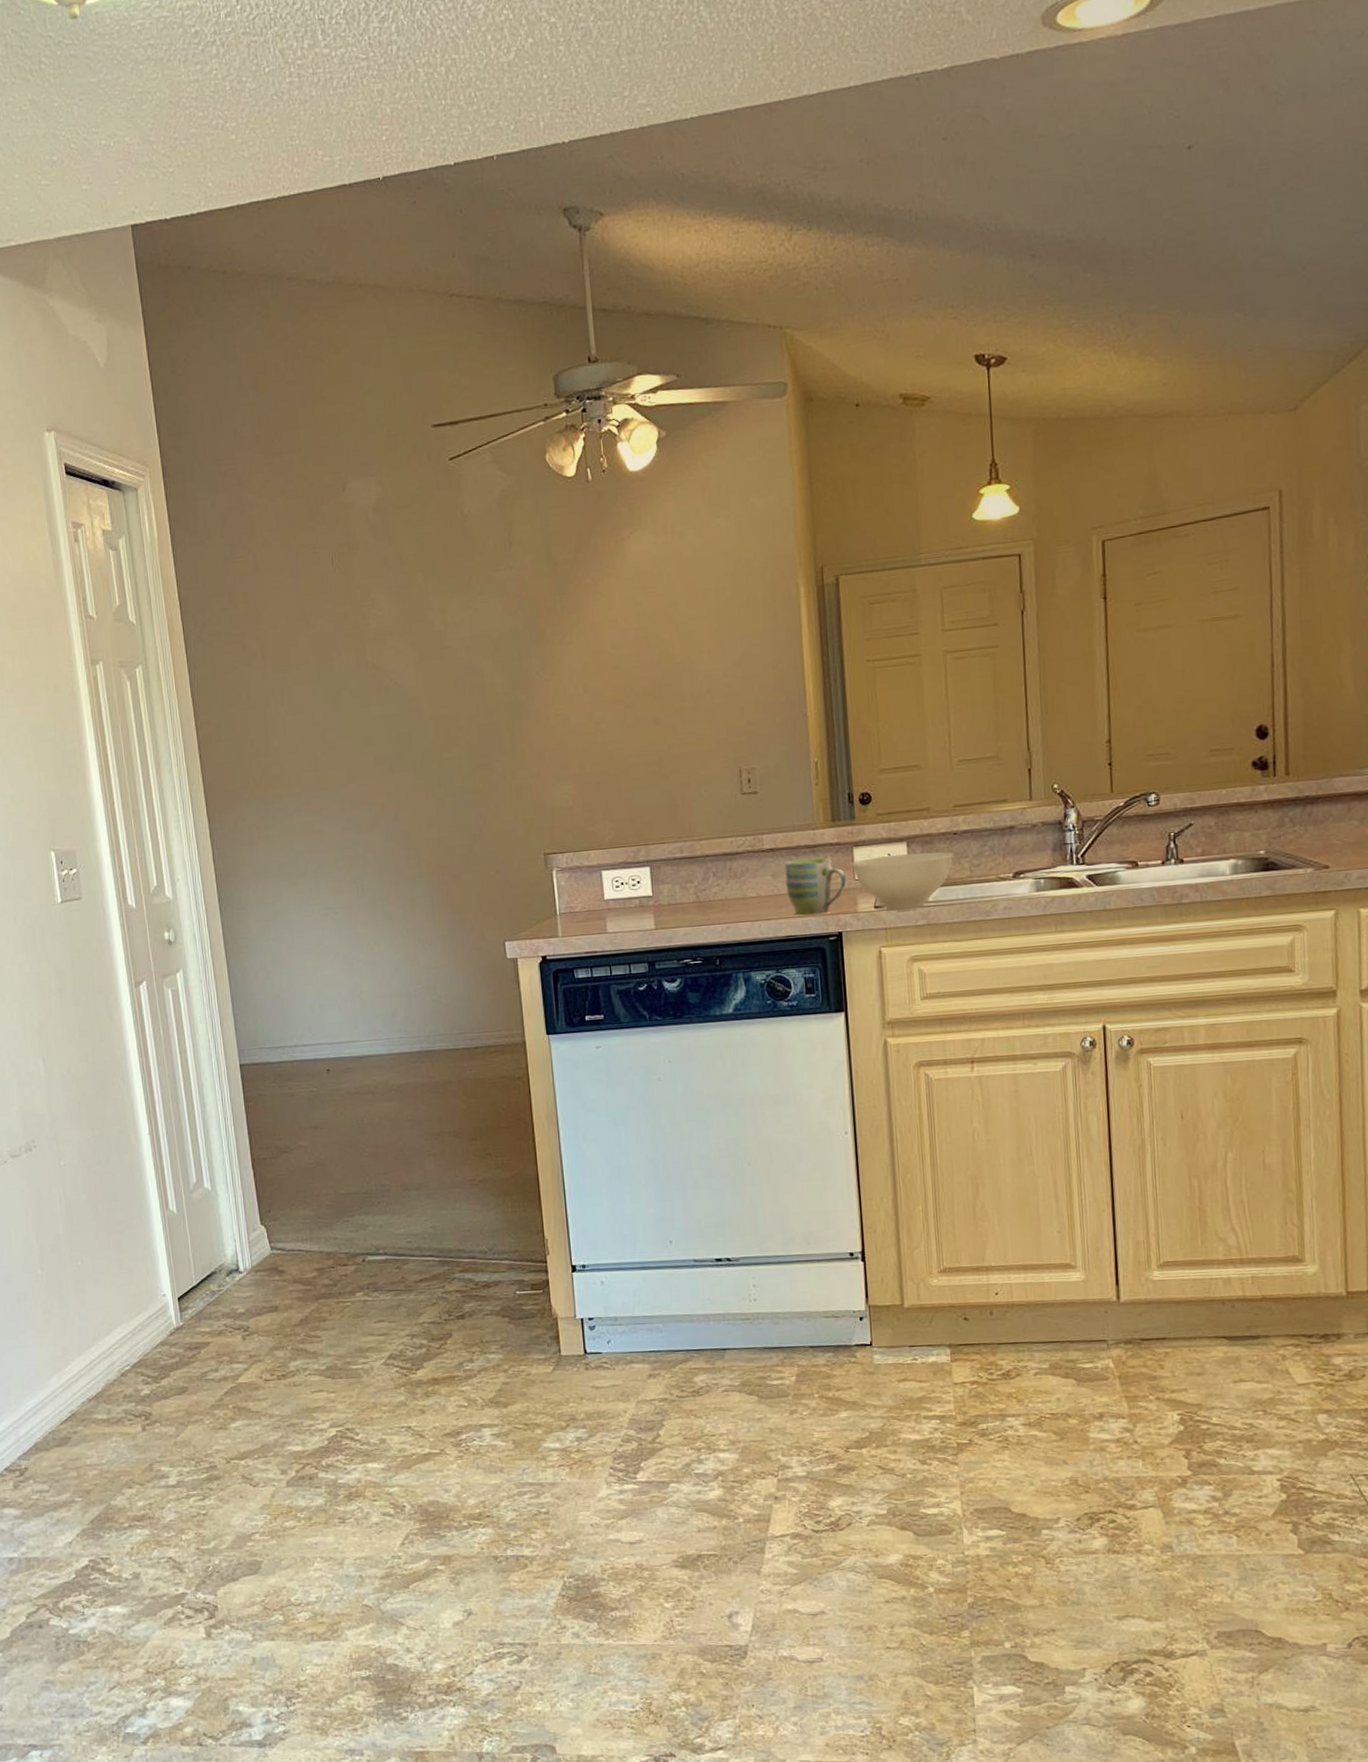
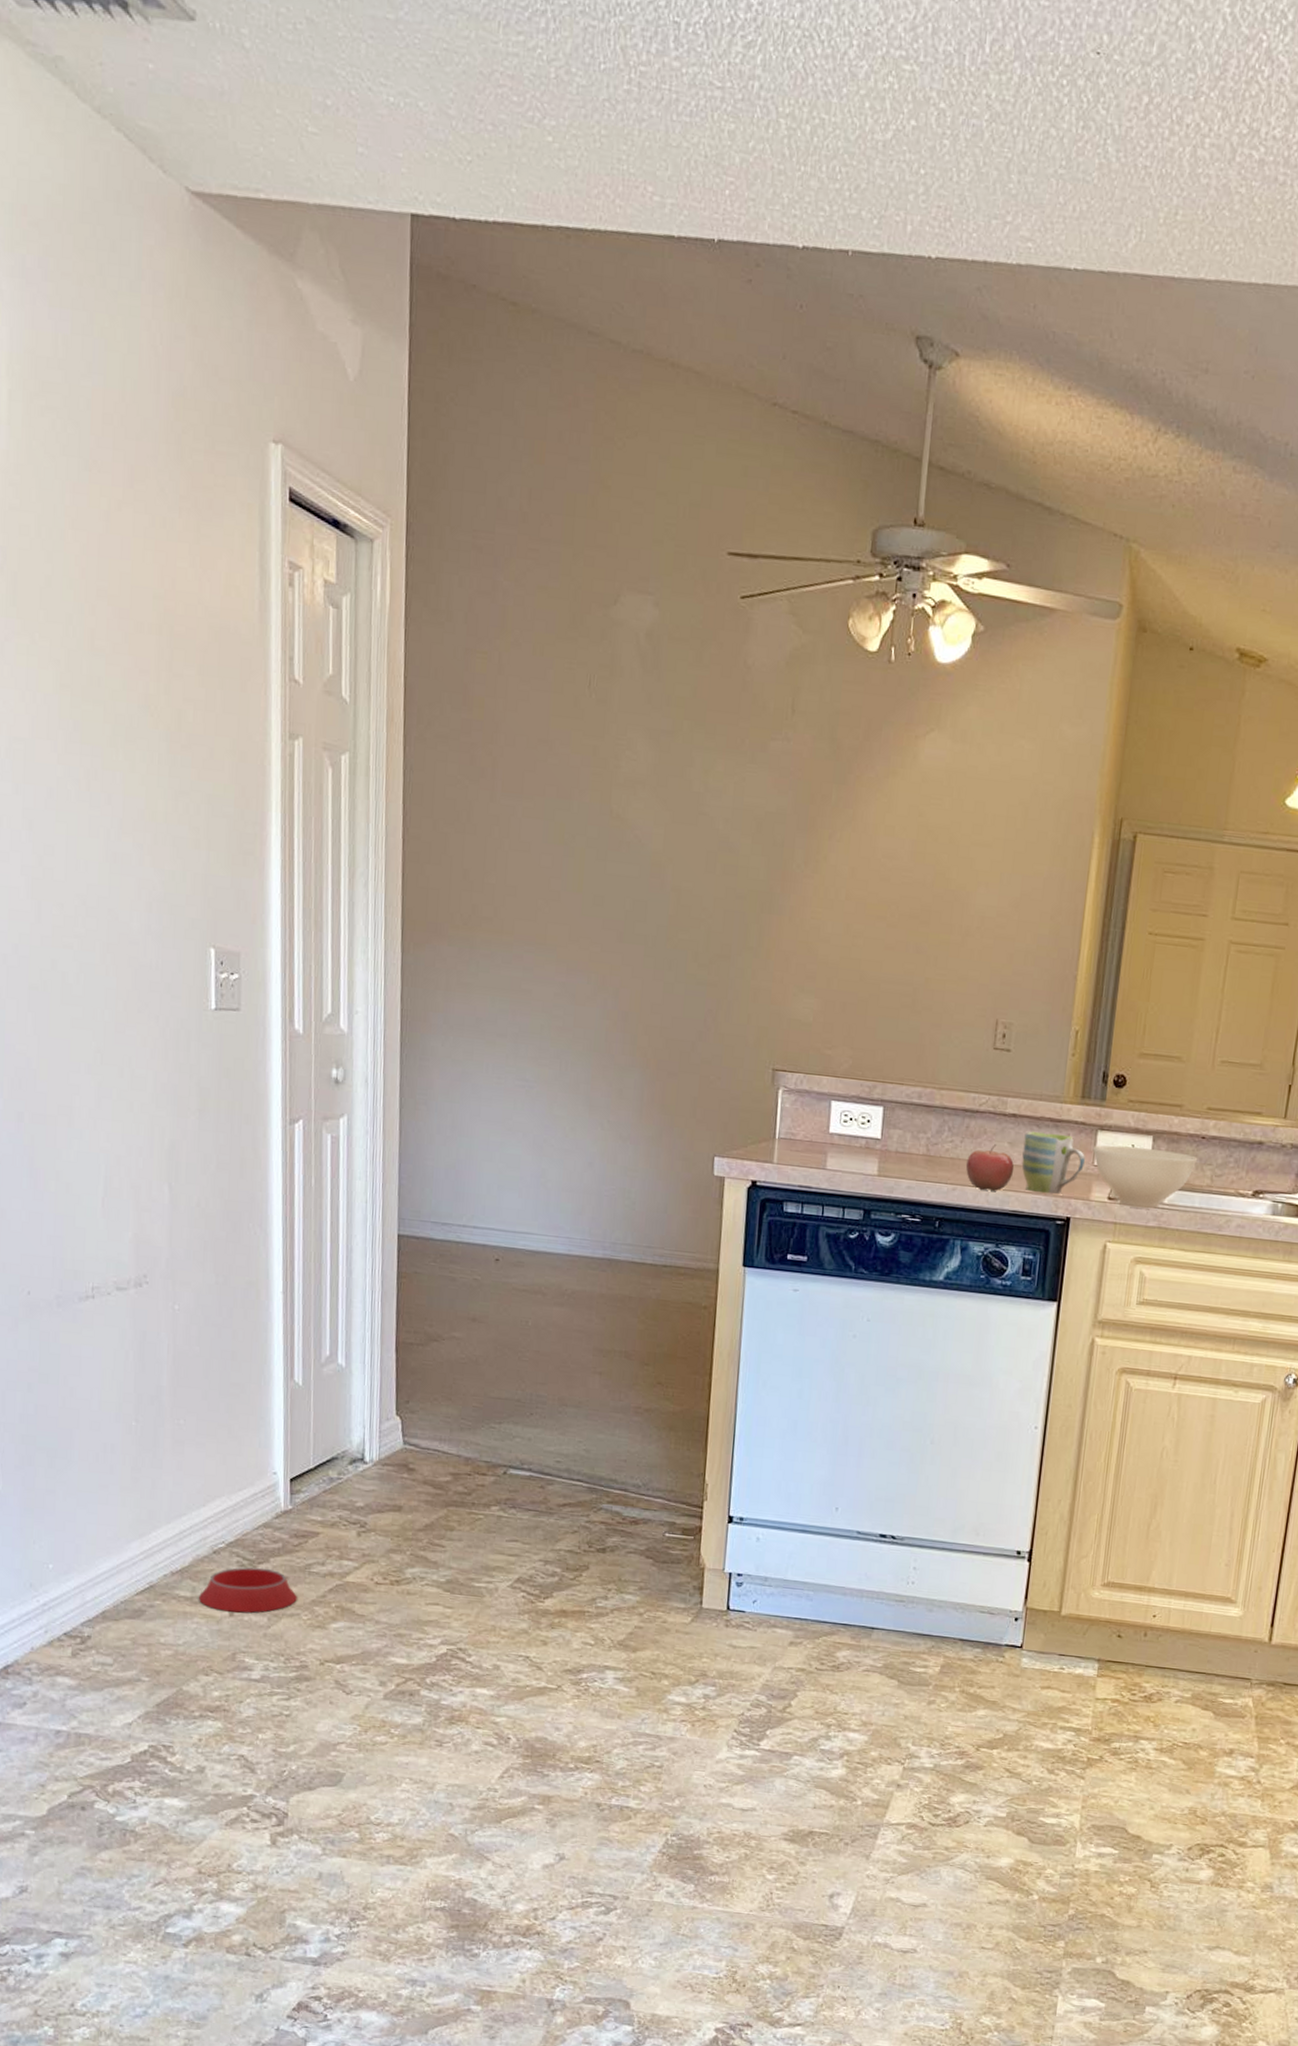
pet bowl: none [114,1382,199,1427] -> present [199,1567,297,1613]
fruit: none [734,878,781,923] -> present [965,1143,1015,1191]

